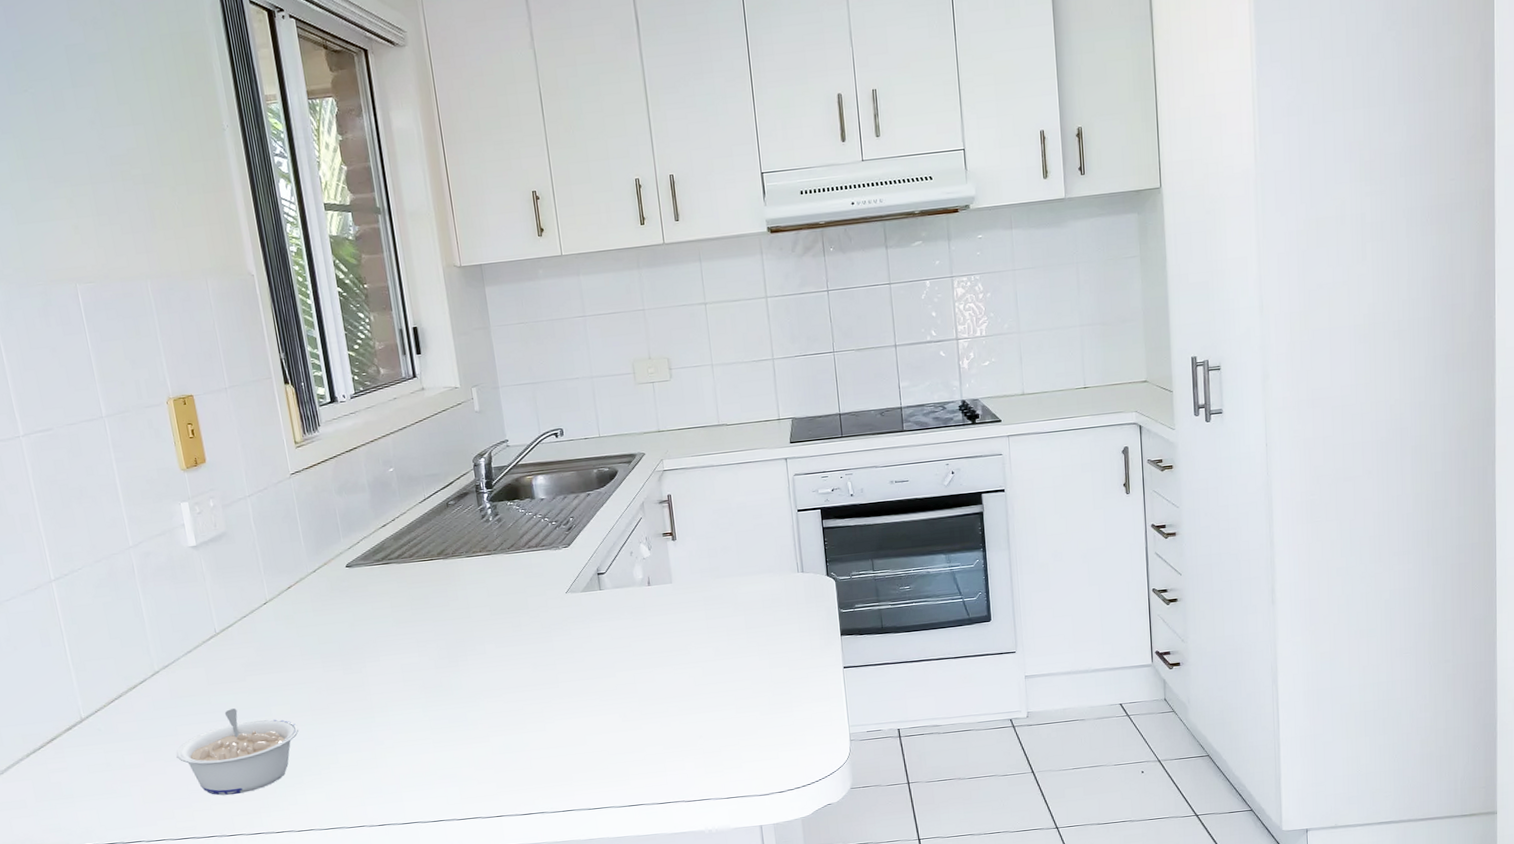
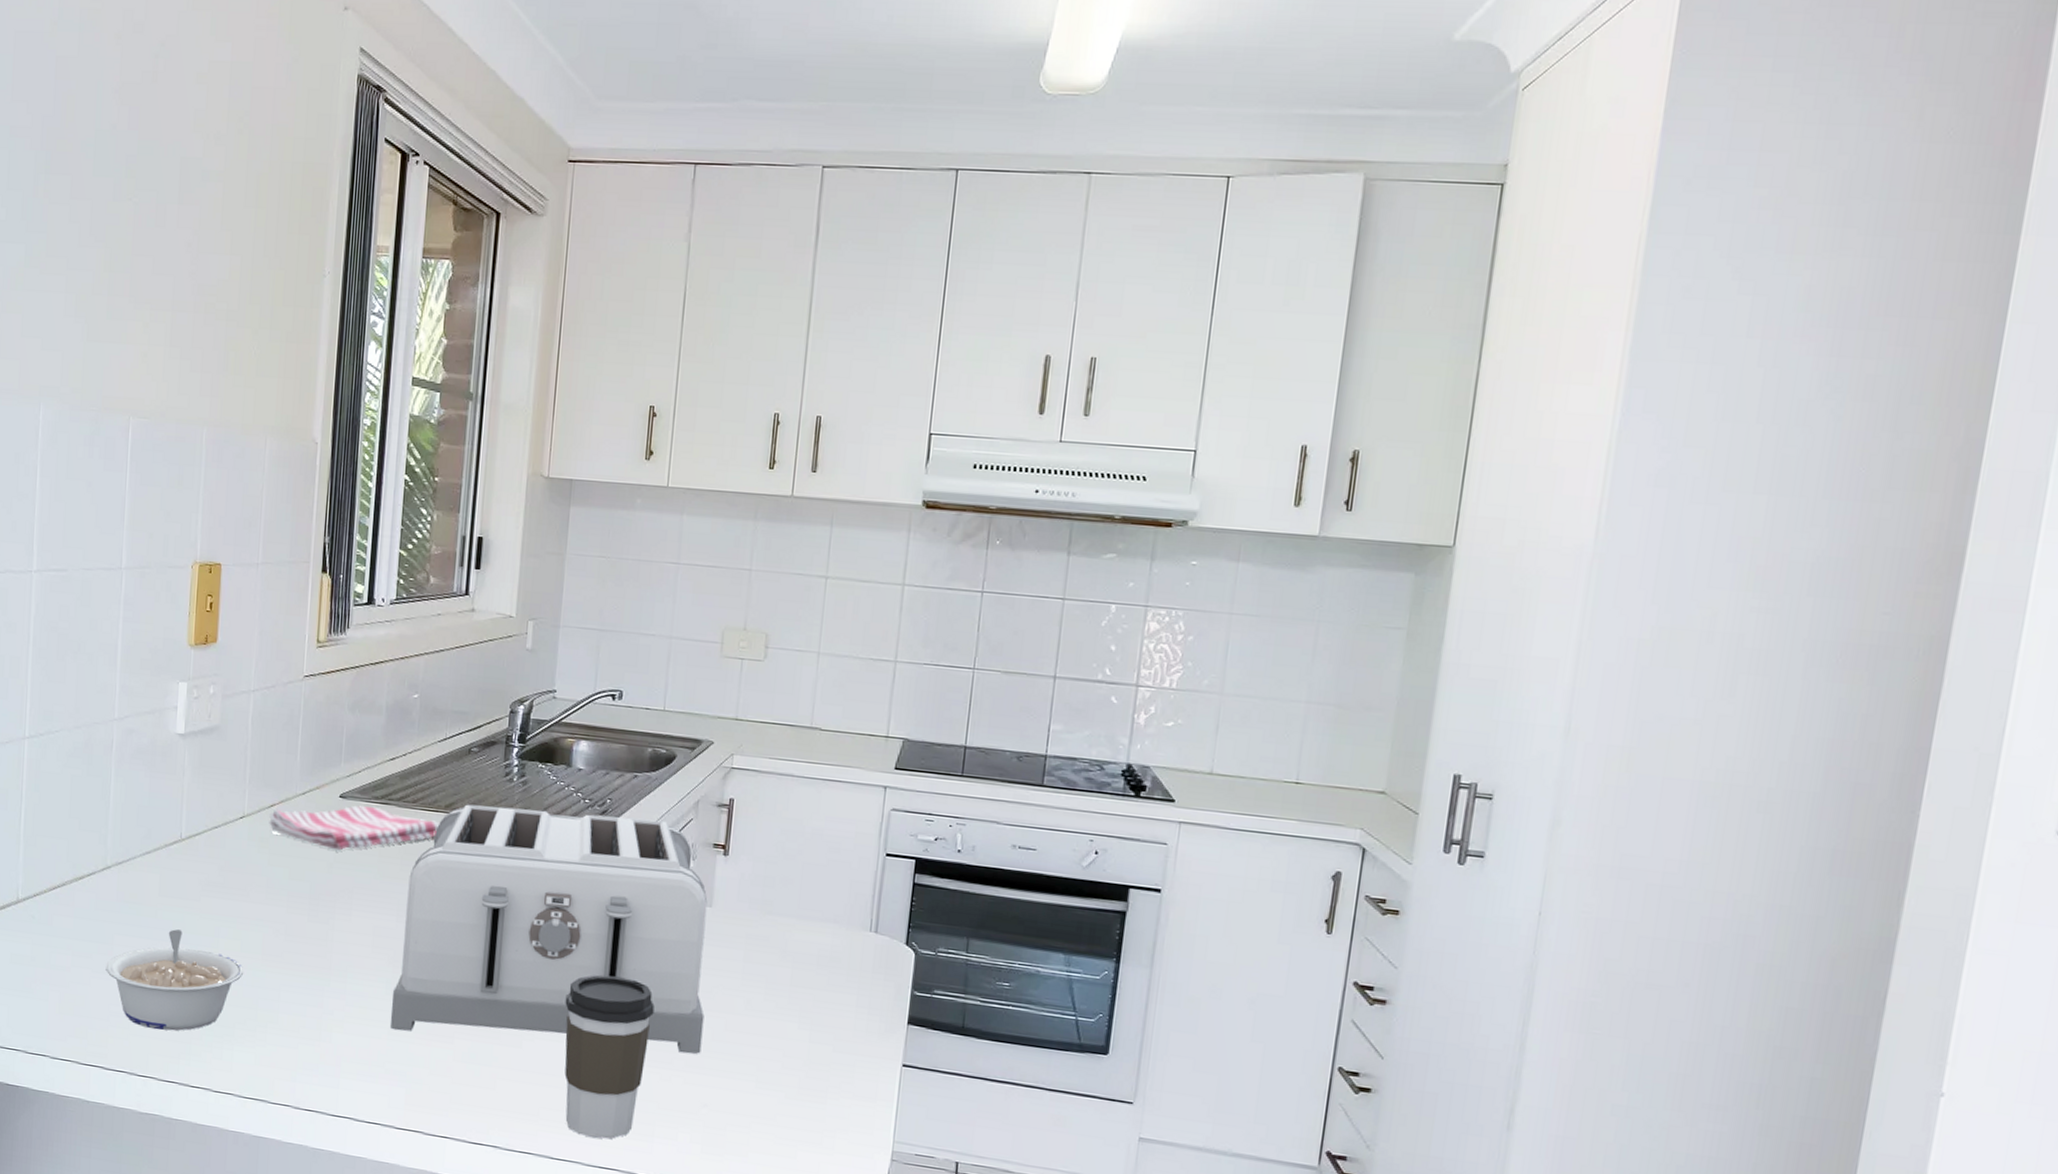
dish towel: none [289,567,437,612] -> present [269,805,440,851]
toaster: none [421,525,689,744] -> present [391,804,708,1054]
coffee cup: none [572,654,648,786] -> present [564,975,655,1139]

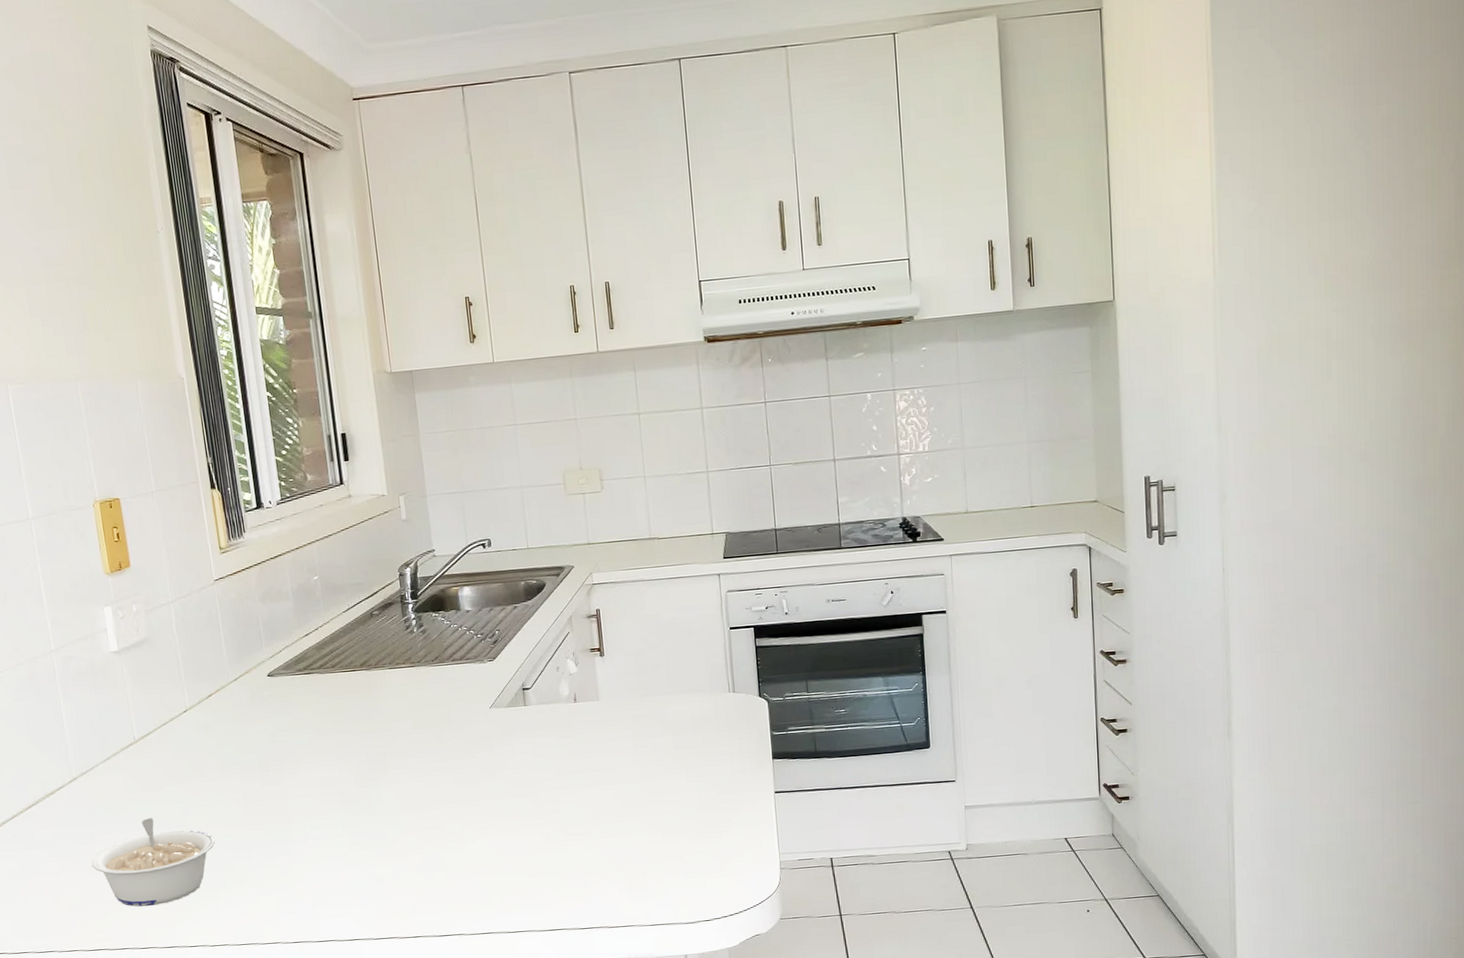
dish towel: present [269,805,440,851] -> none [209,677,359,722]
toaster: present [391,804,708,1054] -> none [342,639,614,860]
coffee cup: present [564,975,655,1139] -> none [494,772,571,909]

